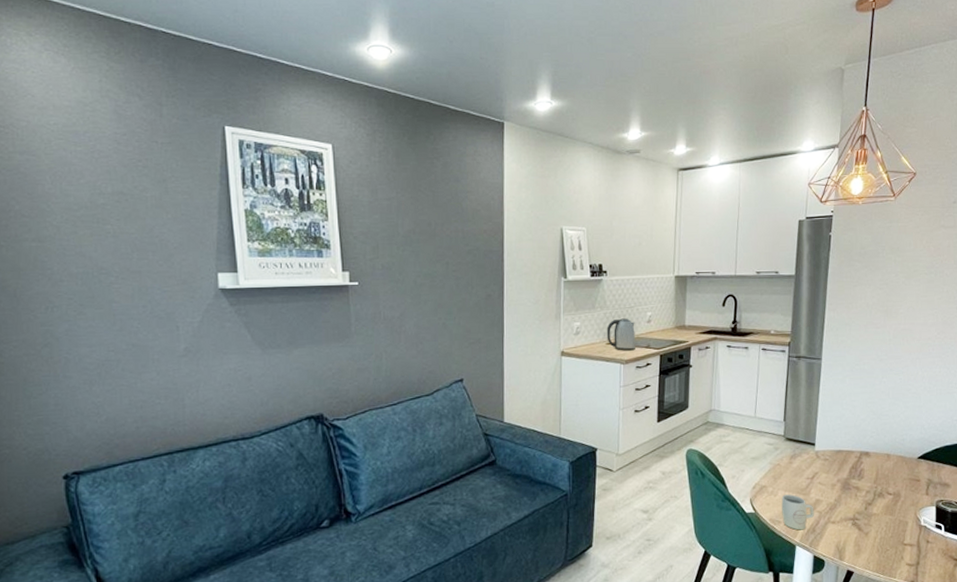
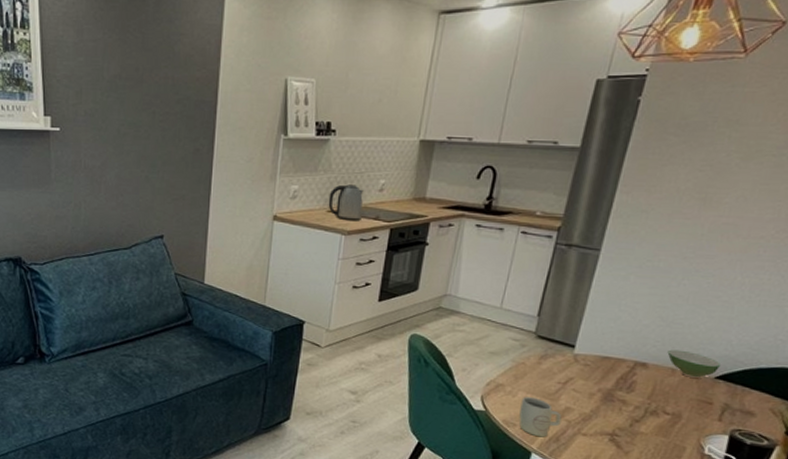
bowl: none [882,437,920,461] -> present [667,349,722,379]

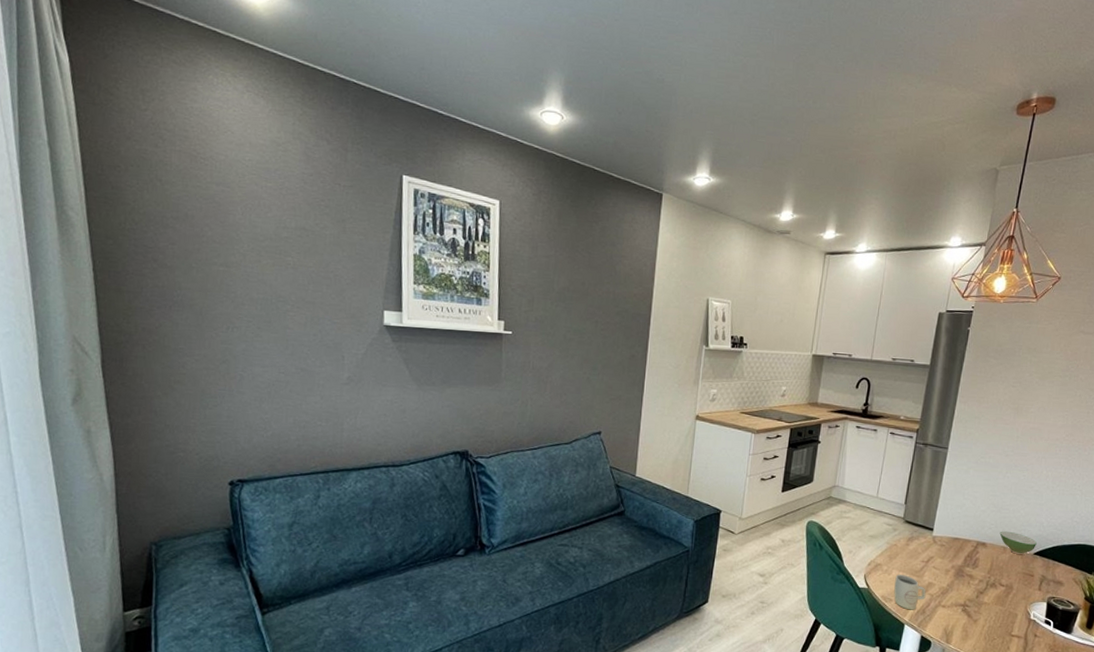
kettle: present [328,184,364,221] -> none [741,390,769,422]

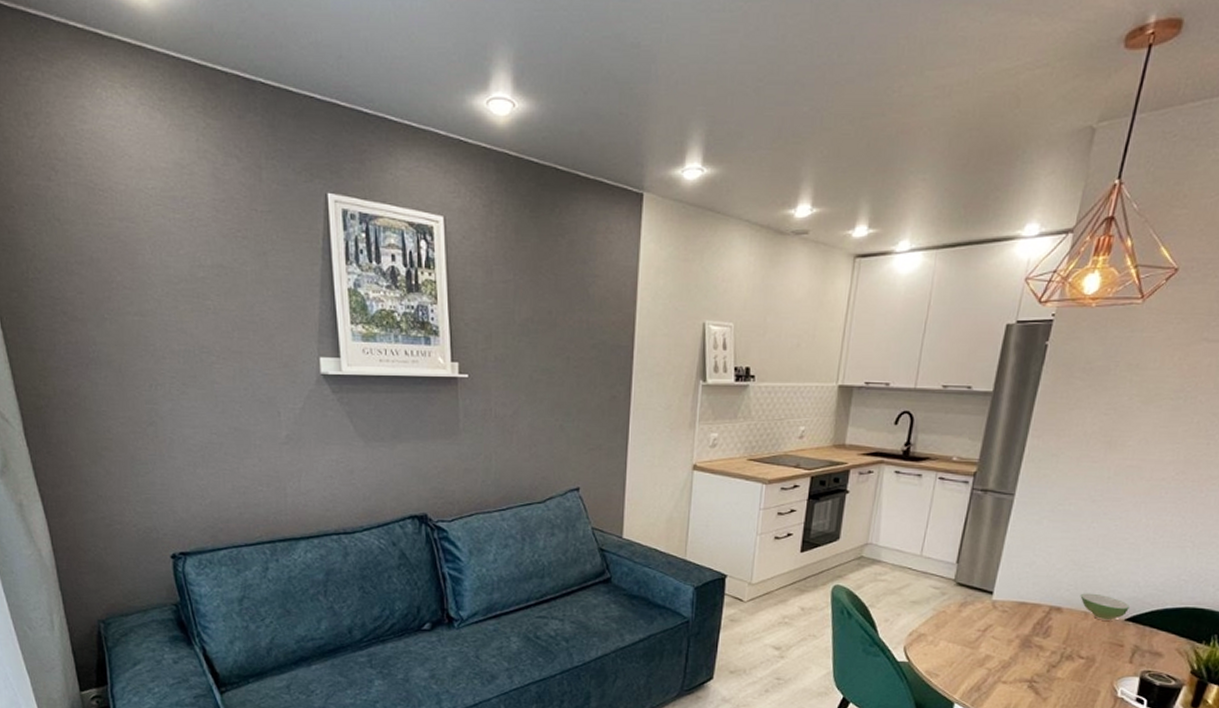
mug: present [894,574,926,610] -> none [941,646,982,687]

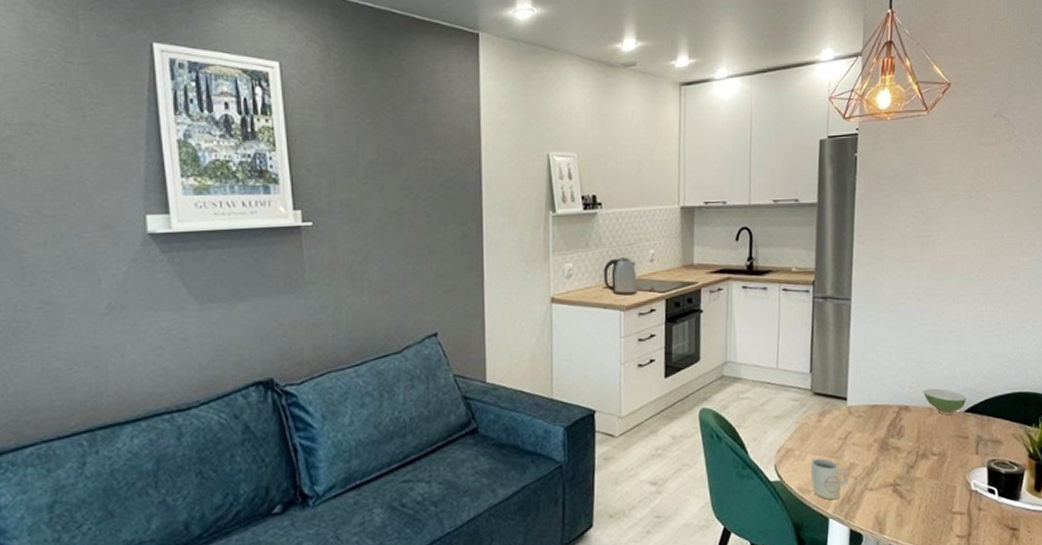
kettle: none [748,431,784,470] -> present [603,257,637,296]
mug: none [941,646,982,687] -> present [810,458,849,500]

